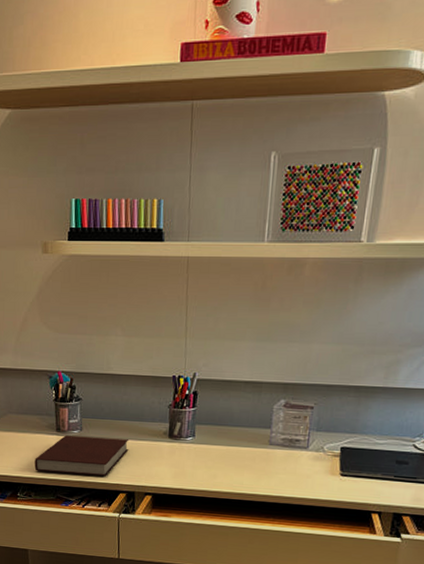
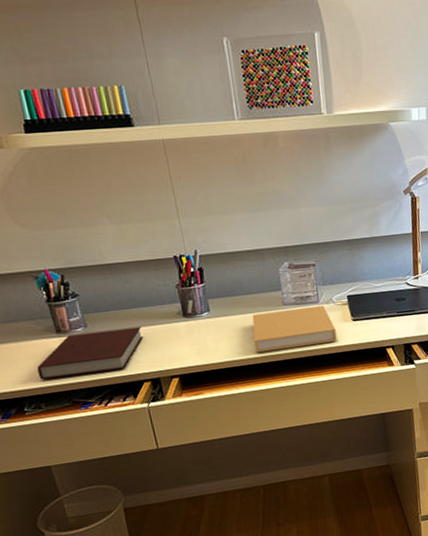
book: none [230,448,320,494] -> present [252,305,337,353]

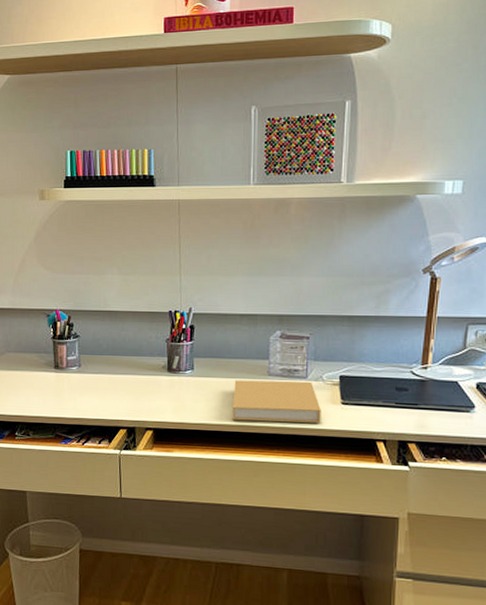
notebook: present [37,327,144,380] -> none [33,372,128,413]

